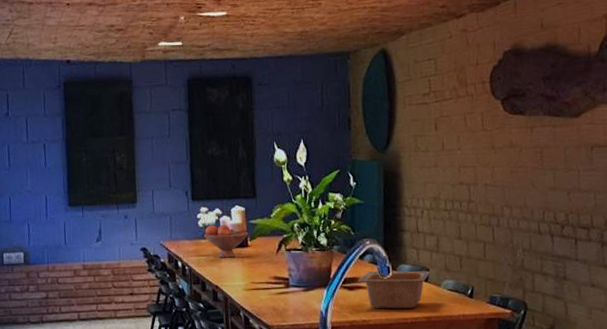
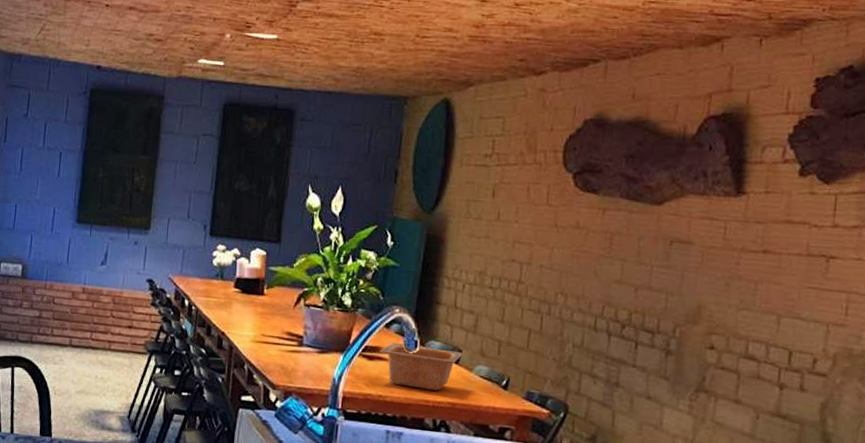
fruit bowl: present [204,224,249,258] -> none [217,265,267,304]

